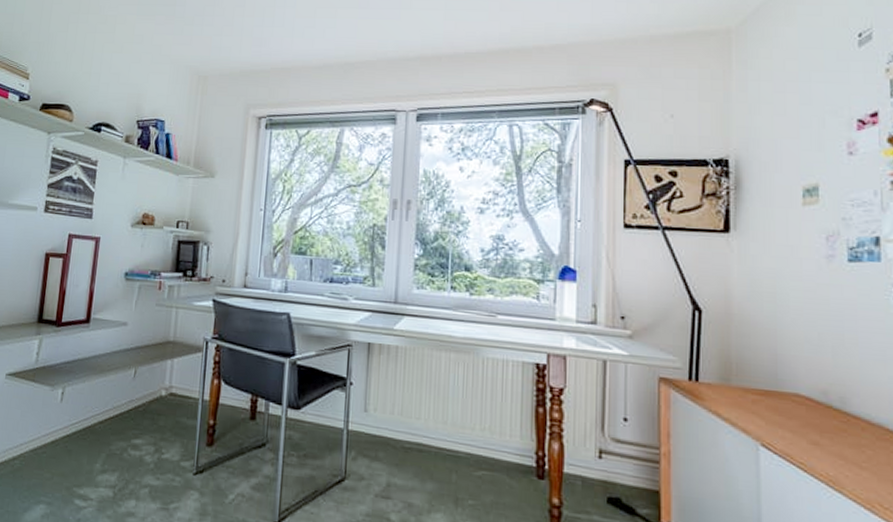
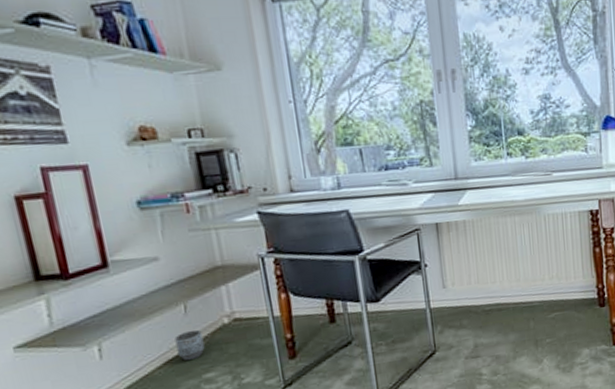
planter: none [118,394,142,423] -> present [174,329,205,361]

